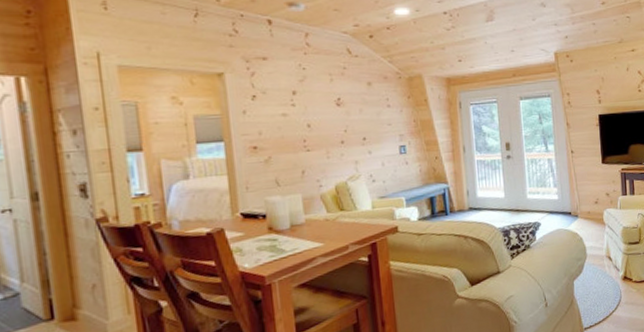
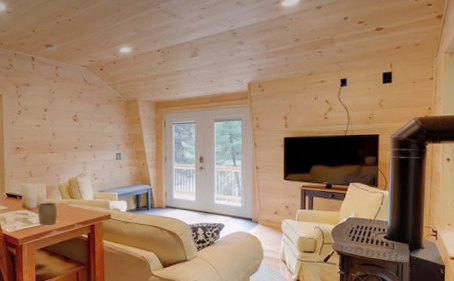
mug: none [292,219,323,252] -> present [38,202,58,225]

